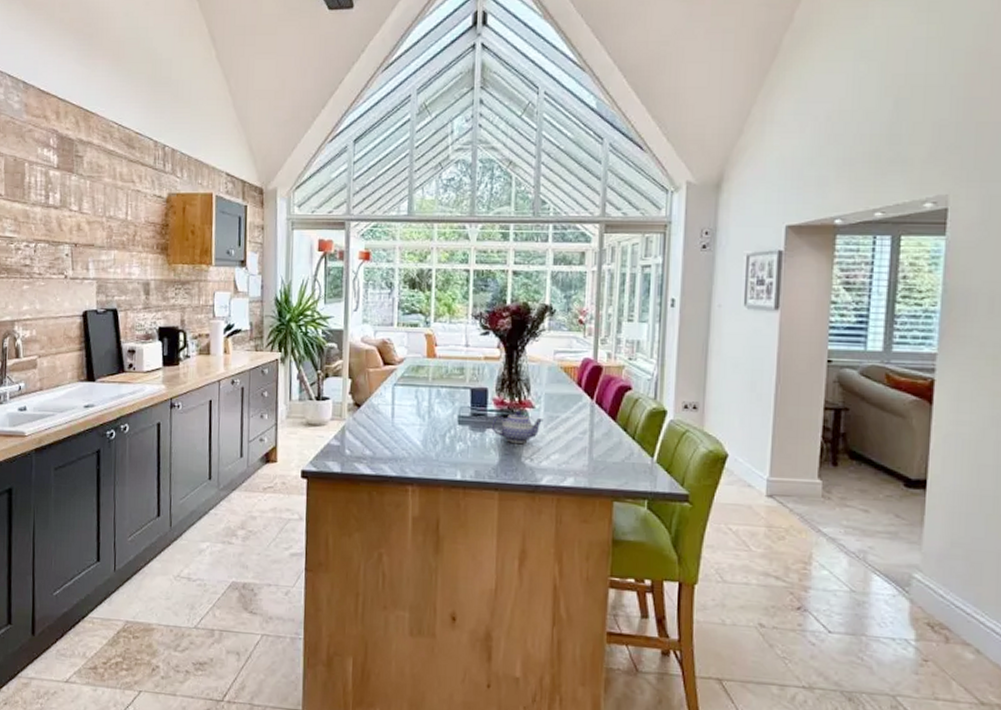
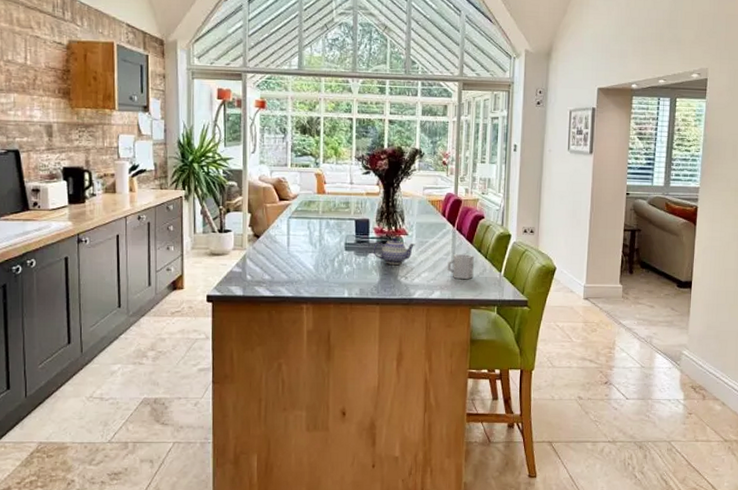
cup: none [583,433,618,465] -> present [447,254,474,280]

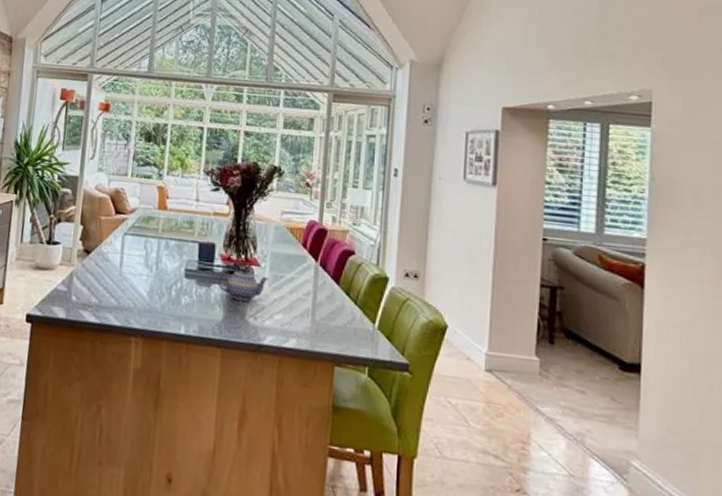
cup: present [447,254,474,280] -> none [306,295,341,329]

